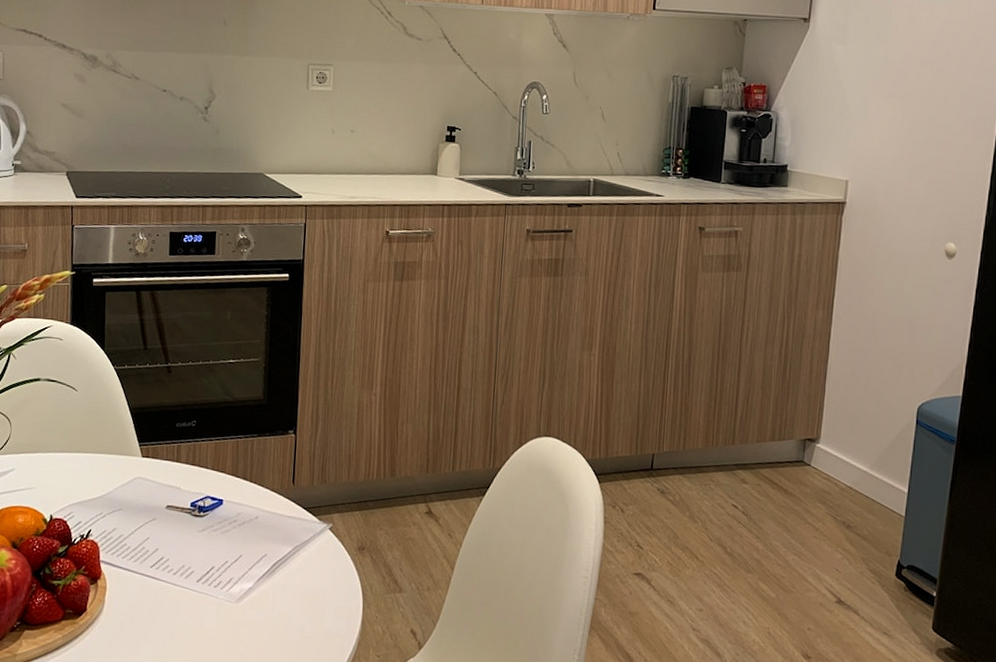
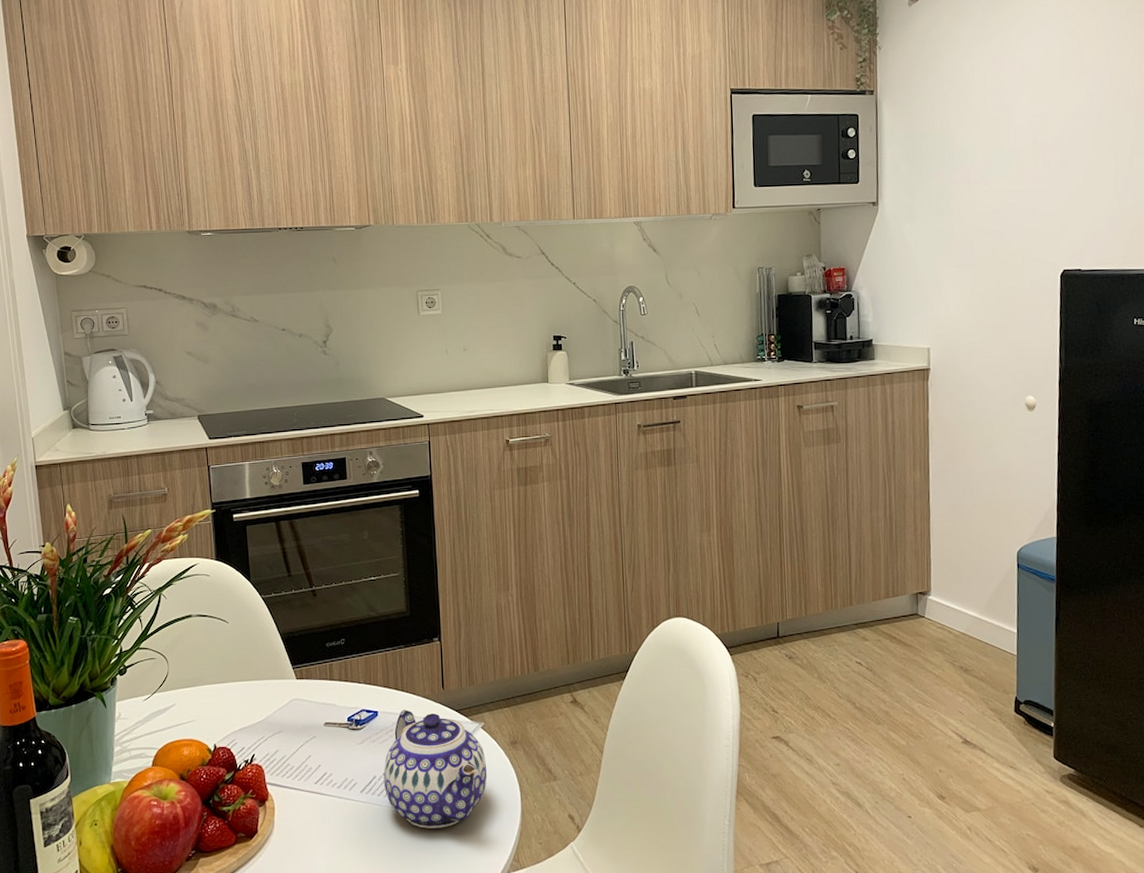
teapot: none [221,501,331,629] -> present [383,709,487,829]

